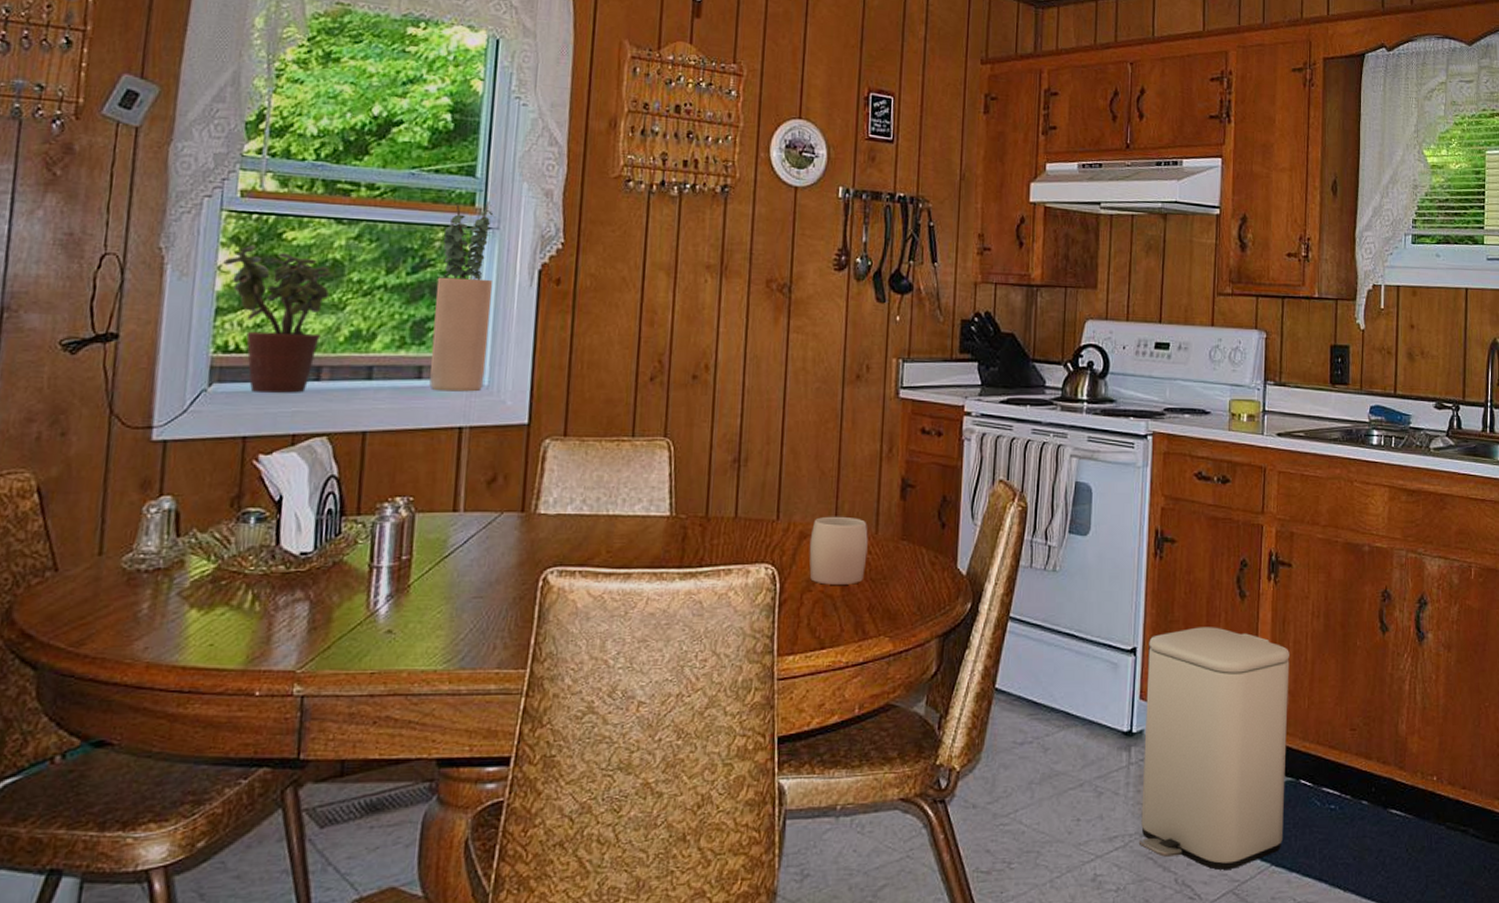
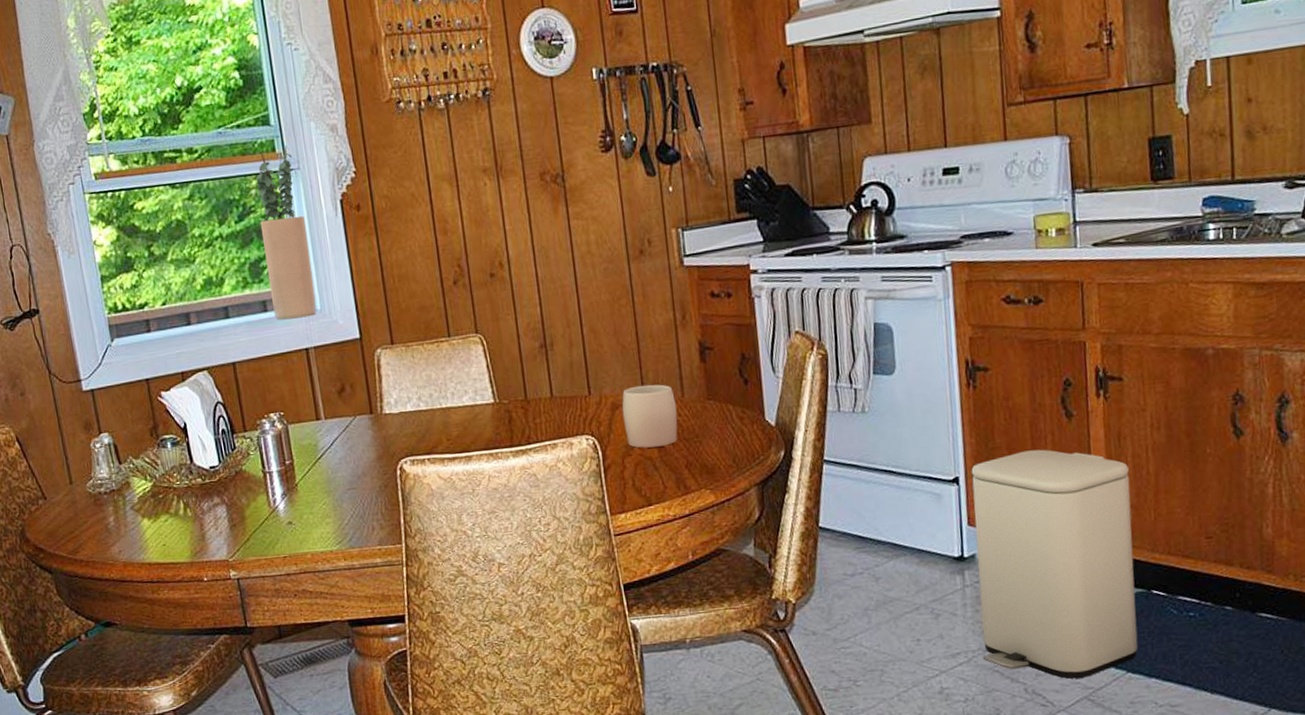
potted plant: present [223,244,331,394] -> none [96,218,183,342]

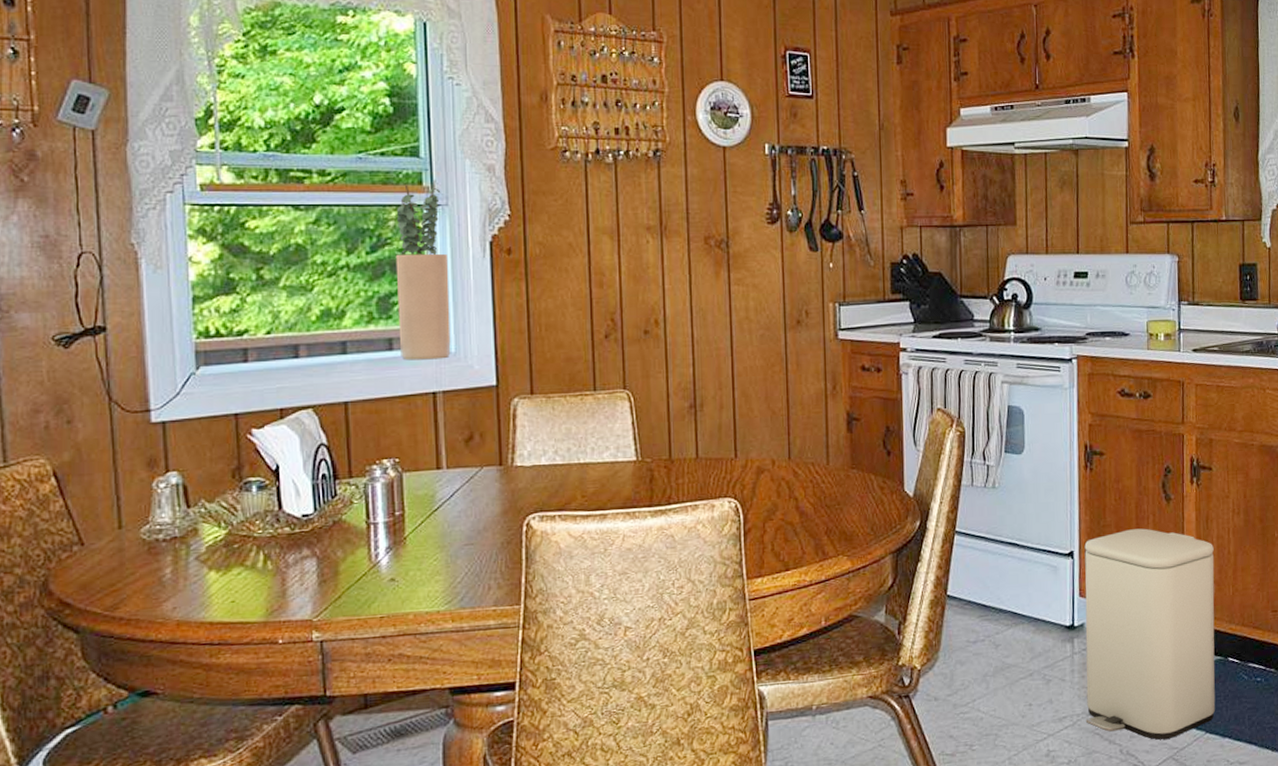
mug: present [621,384,678,449] -> none [767,450,821,513]

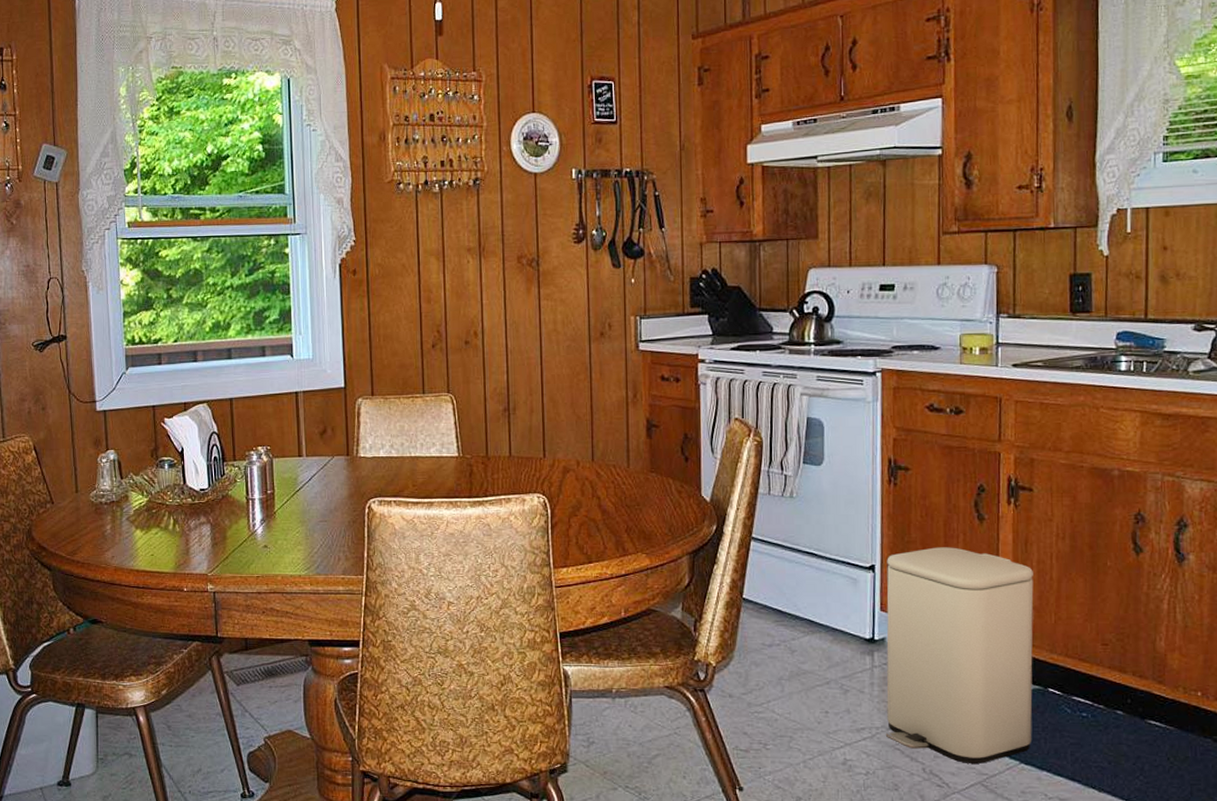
vase: present [395,179,451,361] -> none [267,212,309,365]

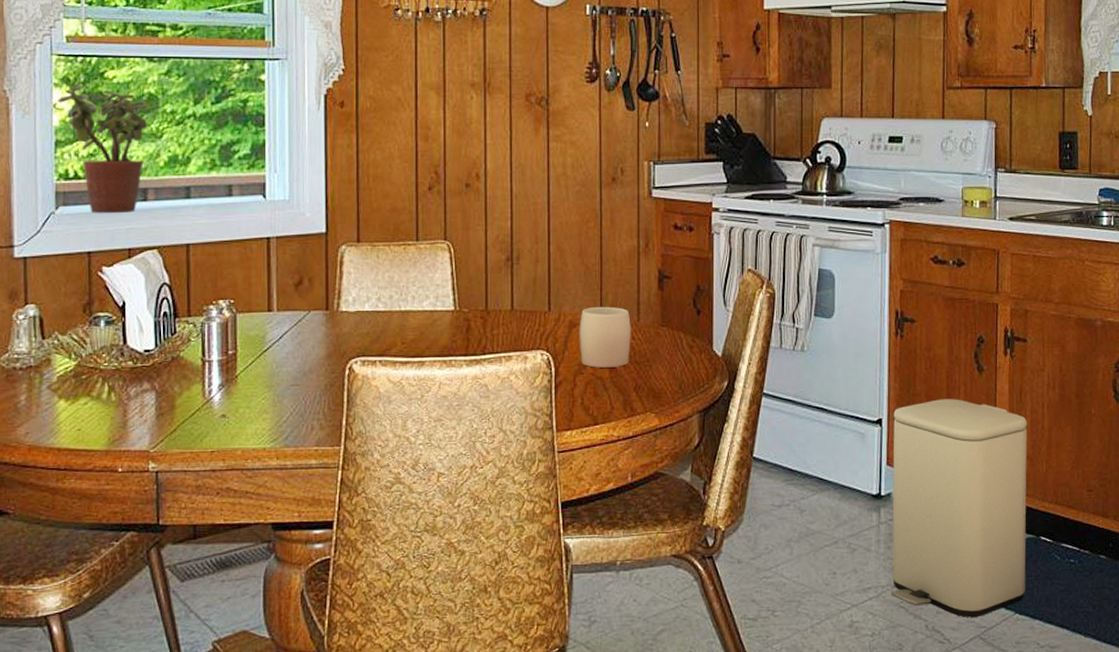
potted plant: none [123,262,196,374] -> present [57,84,149,214]
mug: none [572,453,622,510] -> present [579,306,631,368]

